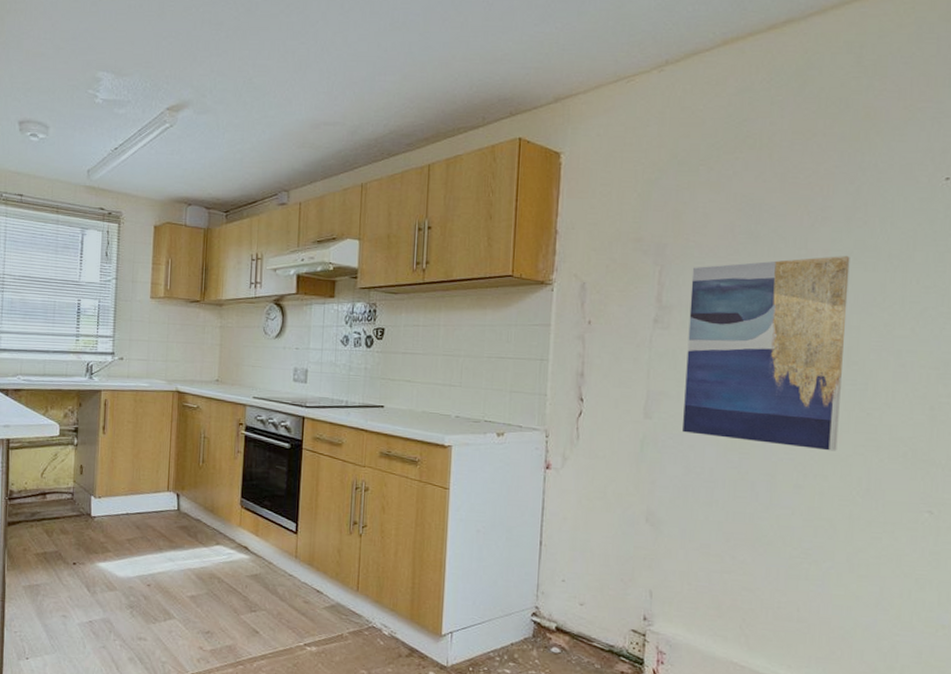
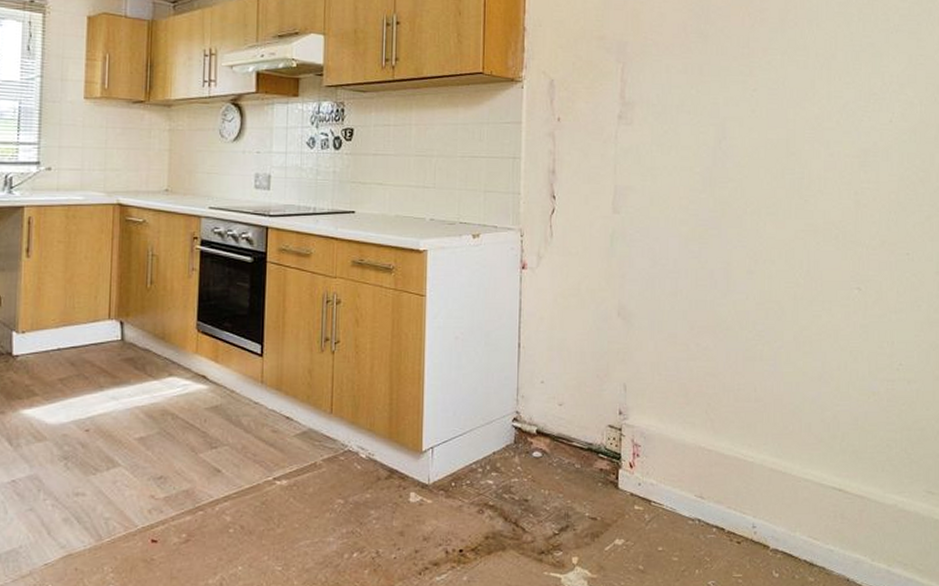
wall art: present [683,256,850,451] -> none [648,54,785,237]

